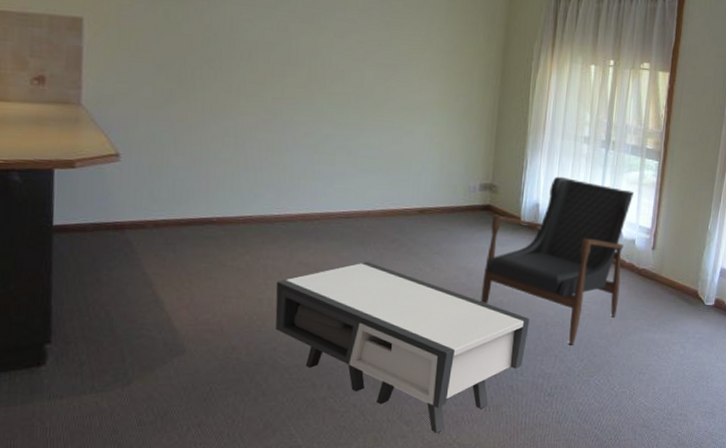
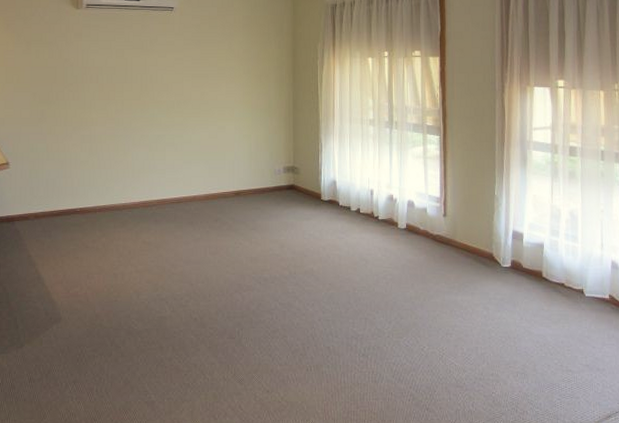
coffee table: present [275,262,530,433] -> none [126,239,339,391]
armchair: present [480,176,635,345] -> none [293,156,421,308]

